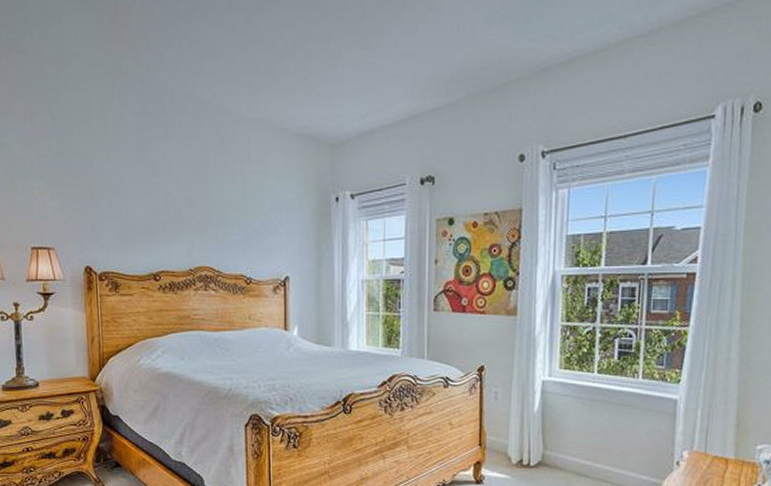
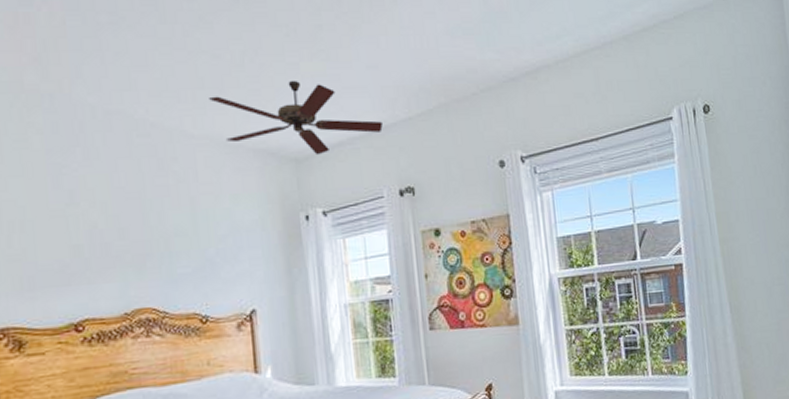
ceiling fan: none [263,67,412,142] -> present [209,80,383,155]

